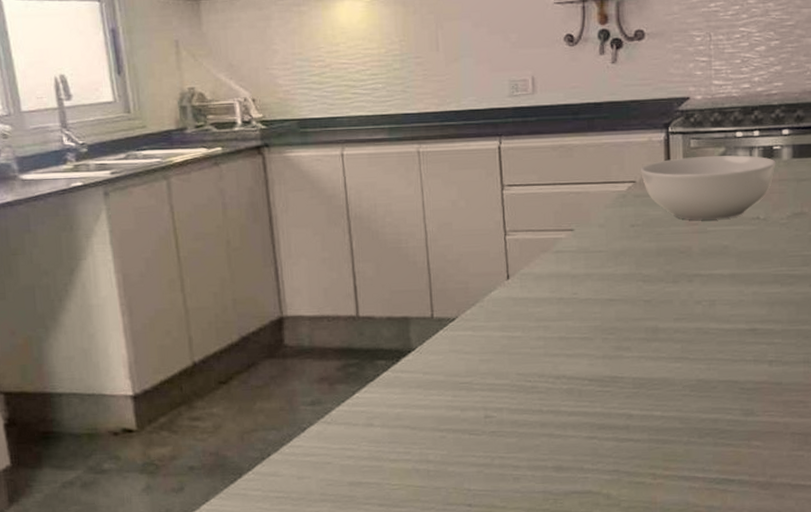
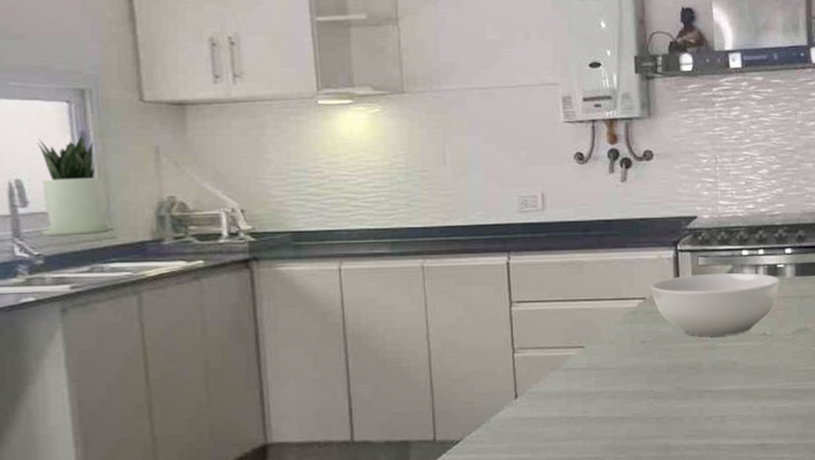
planter: none [76,33,145,127] -> present [38,136,115,237]

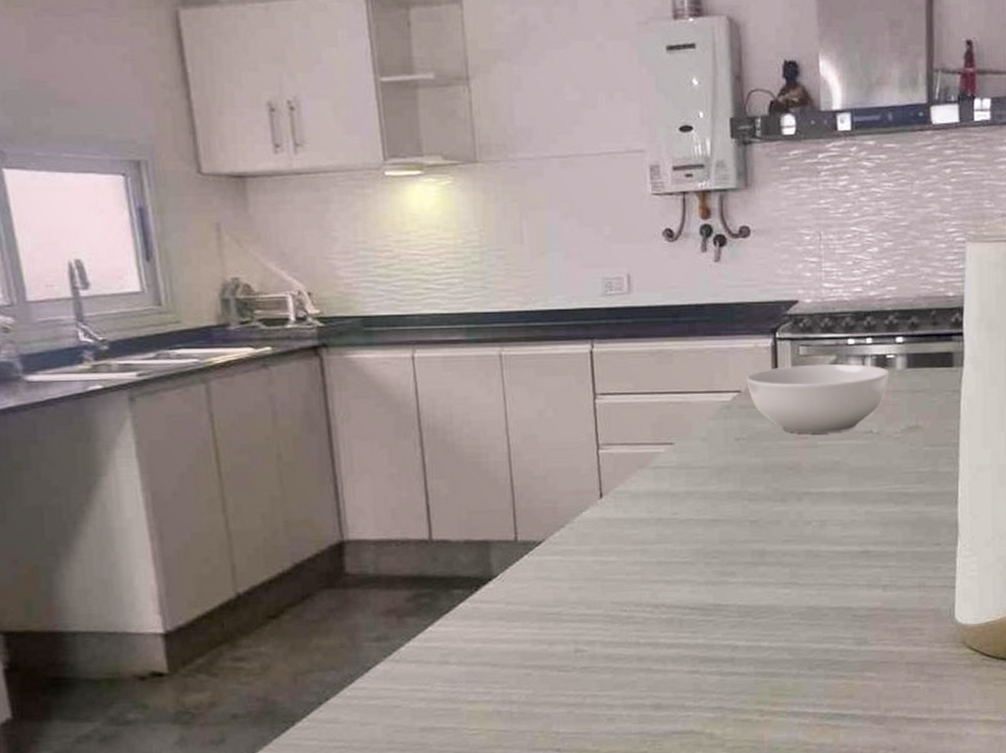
planter: present [38,136,115,237] -> none [95,212,179,321]

